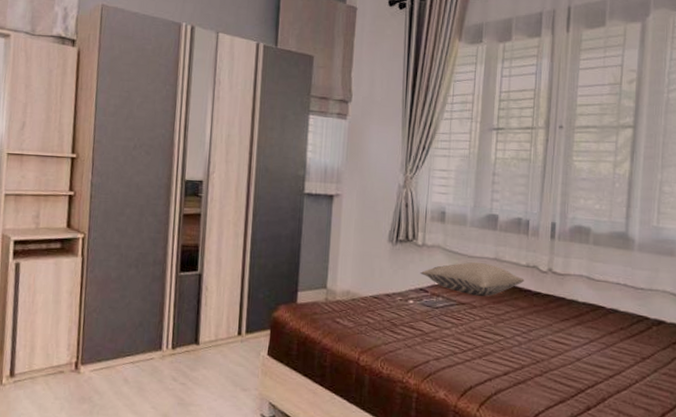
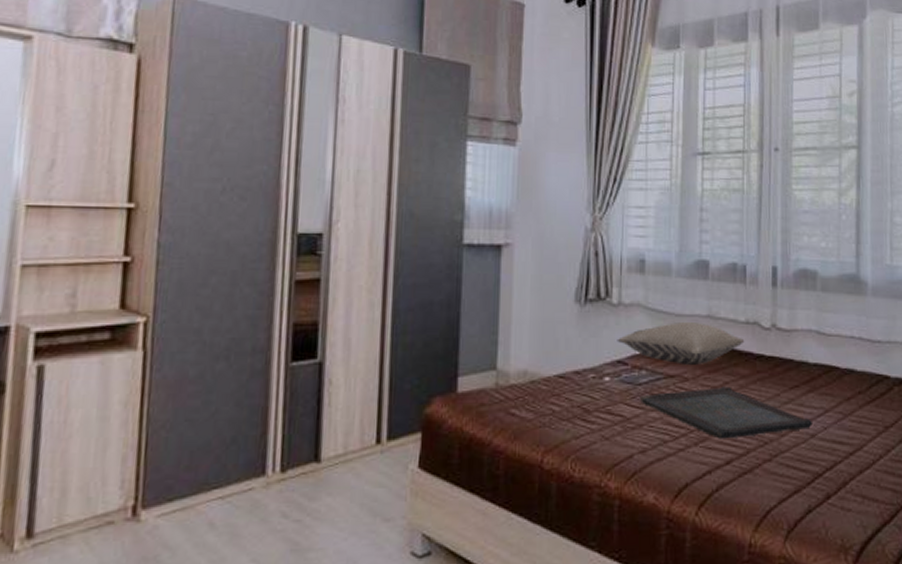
serving tray: none [436,315,579,356] -> present [639,386,812,439]

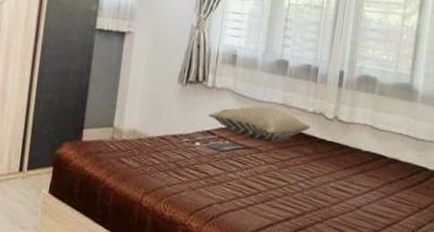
serving tray: present [639,386,812,439] -> none [221,159,359,202]

